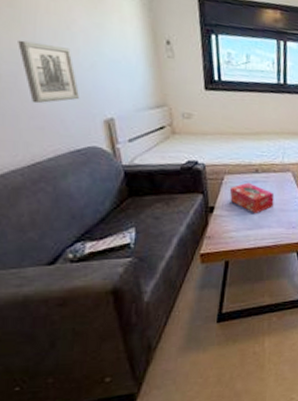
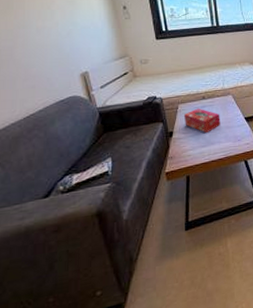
wall art: present [18,40,80,104] -> none [12,22,61,69]

